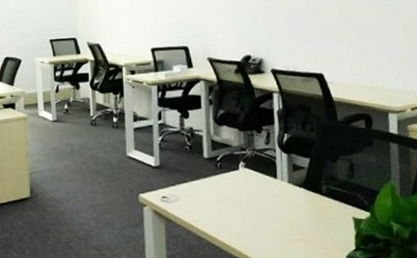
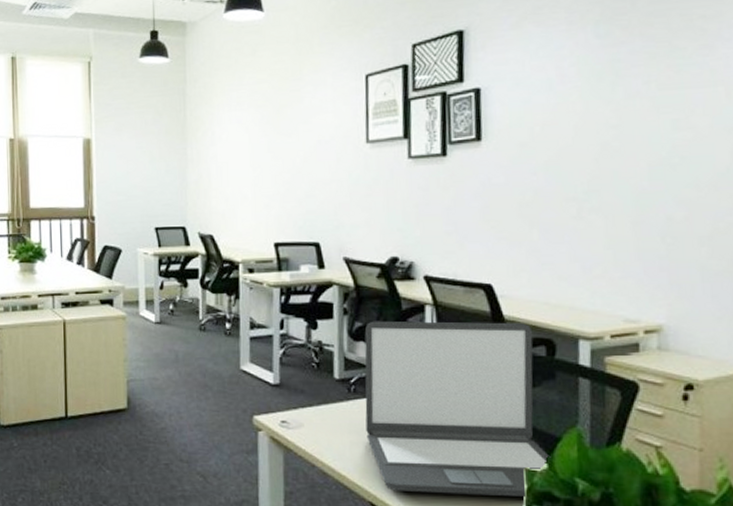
laptop: none [226,103,372,246] -> present [364,321,551,496]

